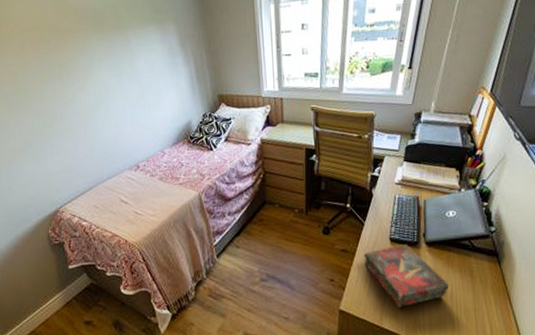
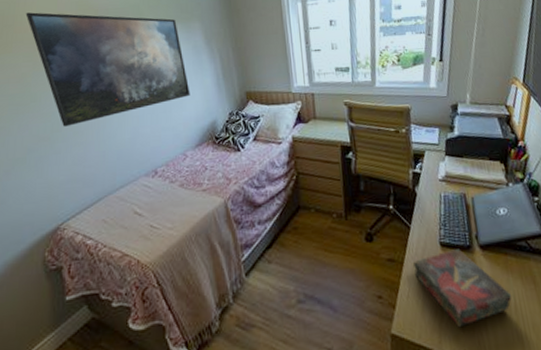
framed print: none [10,11,167,123] -> present [25,12,190,127]

